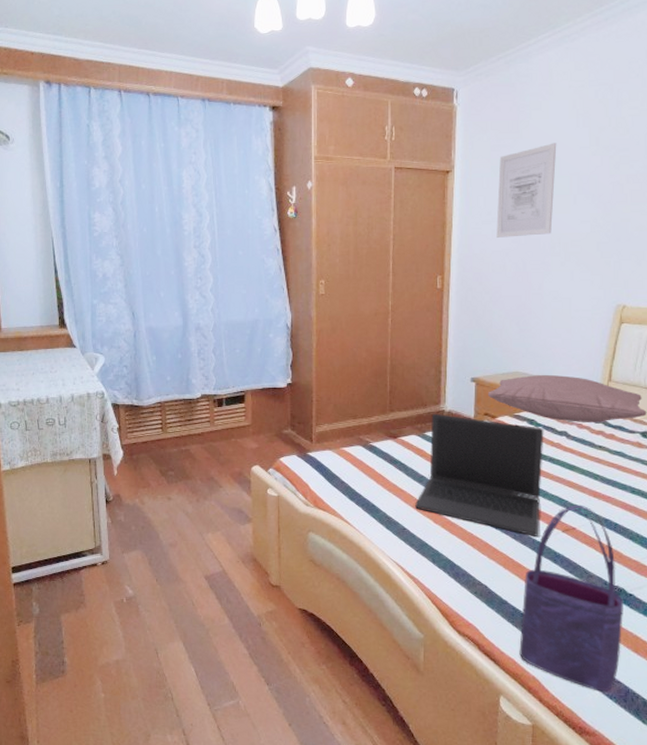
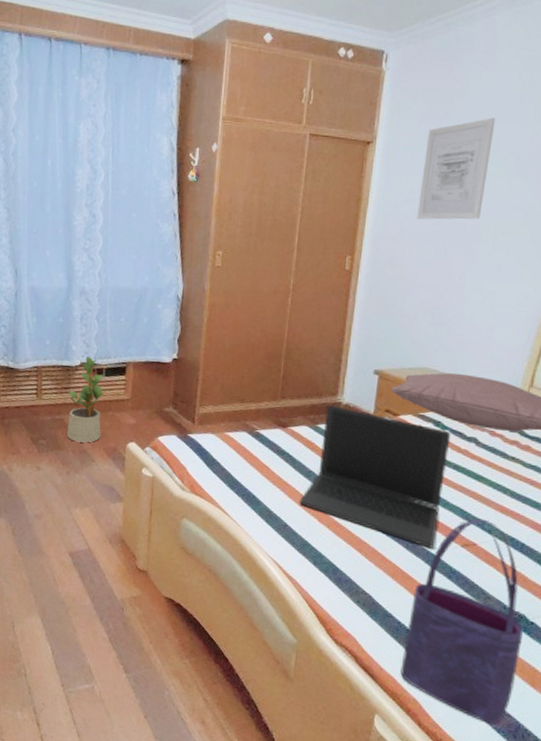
potted plant: none [192,389,228,470] -> present [67,357,107,443]

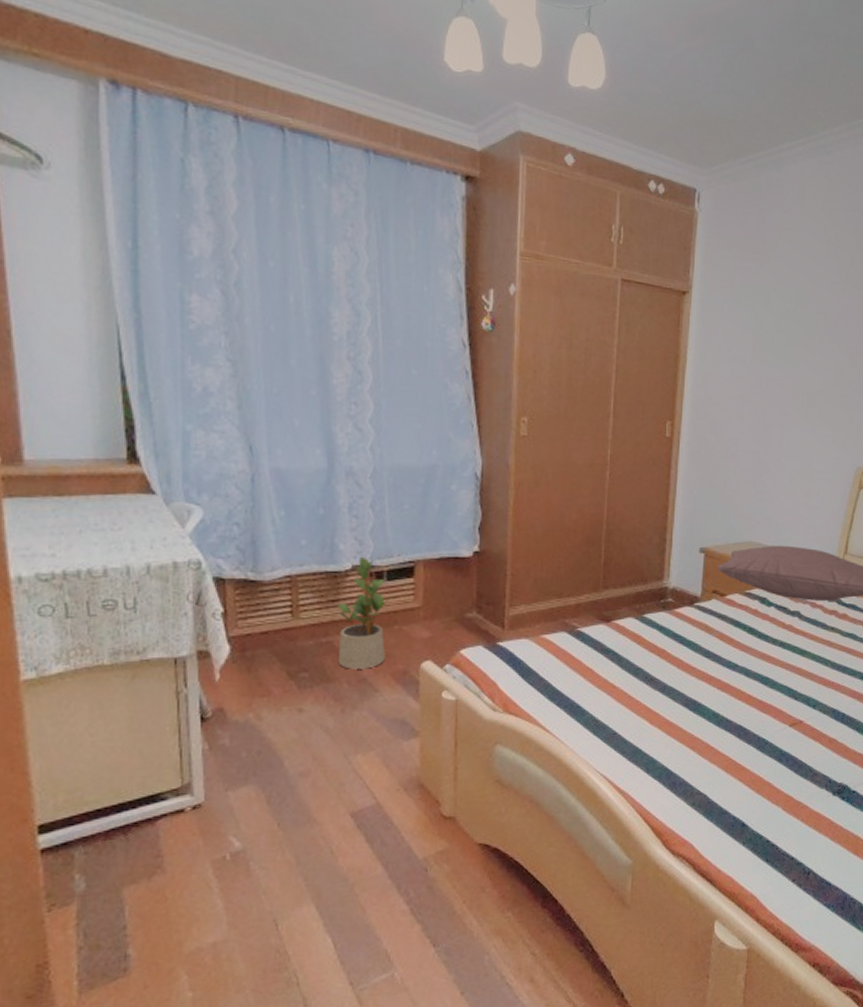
laptop: present [300,405,451,549] -> none [629,592,776,733]
tote bag: present [400,518,524,724] -> none [738,694,847,901]
wall art: present [417,118,496,220] -> none [736,272,806,381]

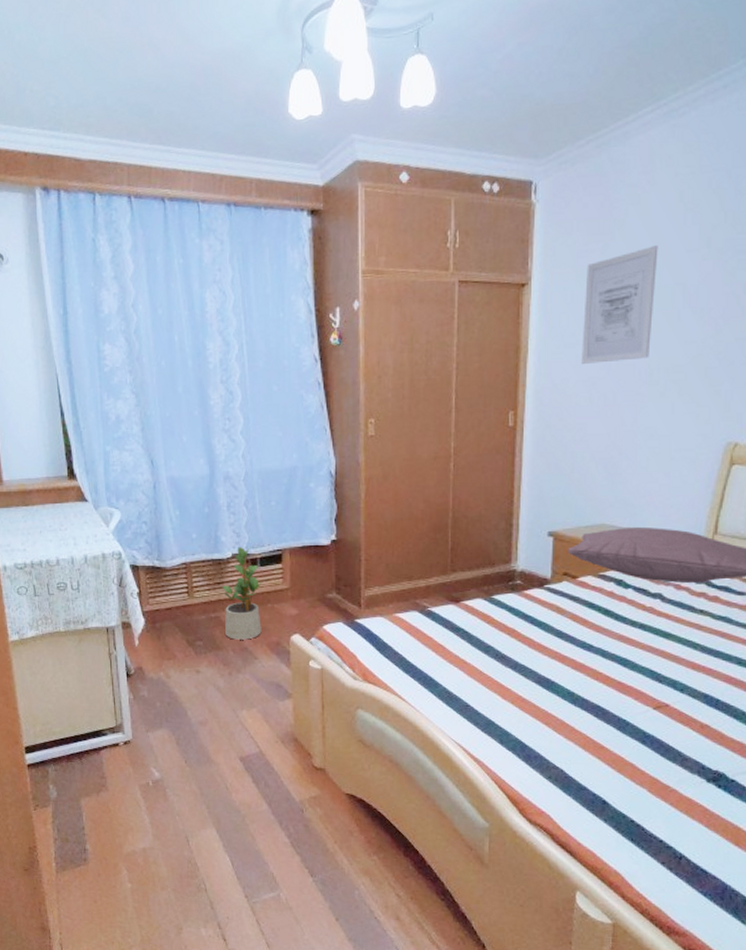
wall art: none [736,272,806,381] -> present [581,245,658,364]

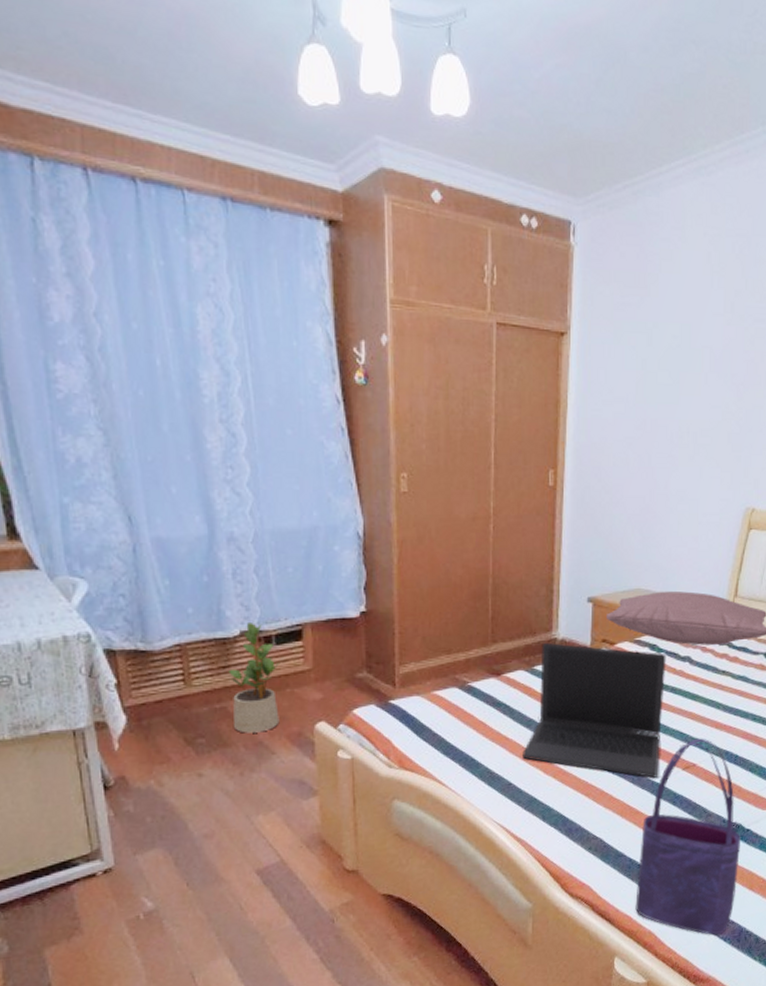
laptop: none [480,574,634,714] -> present [522,643,666,778]
wall art: present [581,245,658,364] -> none [619,305,689,423]
tote bag: none [599,678,725,887] -> present [635,738,741,935]

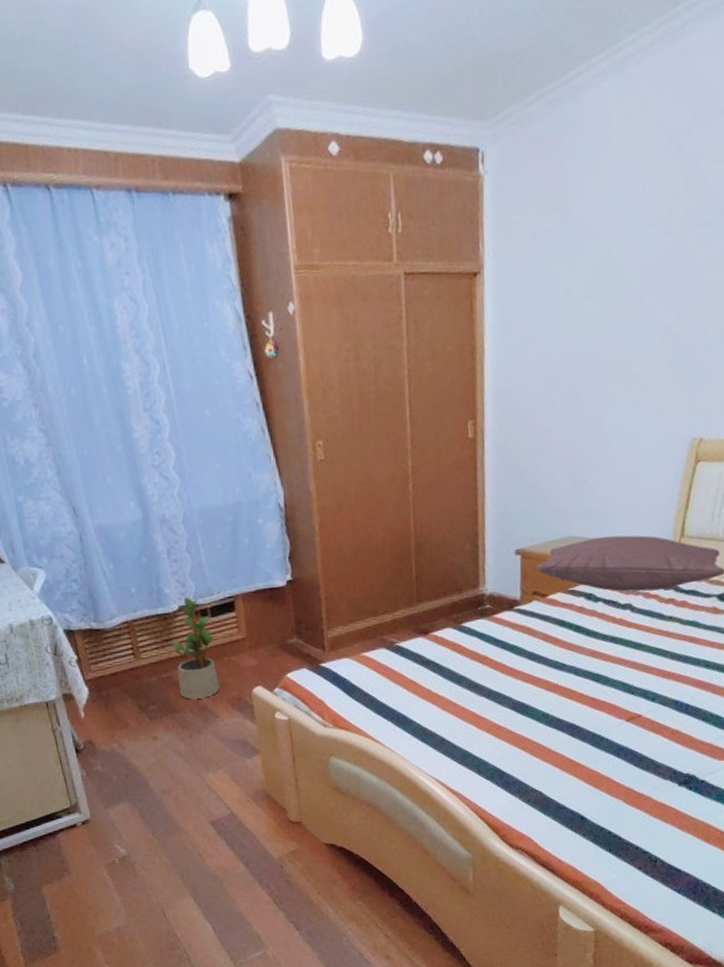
laptop: present [522,643,666,778] -> none [454,599,605,730]
tote bag: present [635,738,741,935] -> none [579,687,695,886]

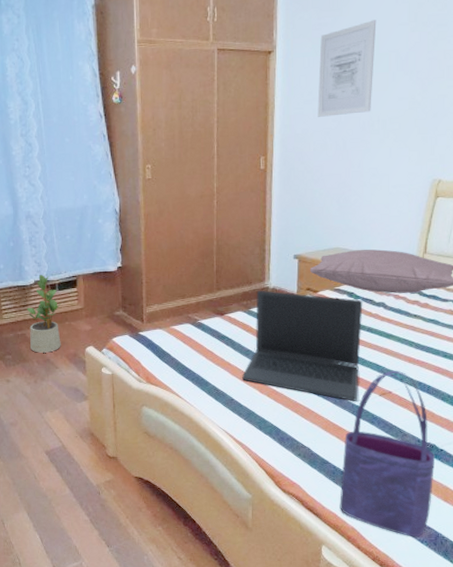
laptop: none [454,599,605,730] -> present [242,291,363,401]
wall art: none [541,220,618,362] -> present [317,20,377,117]
tote bag: none [579,687,695,886] -> present [339,370,436,536]

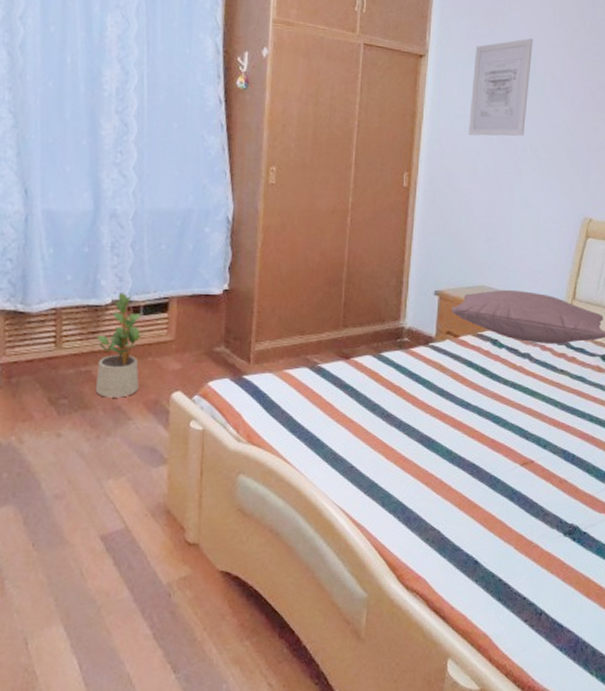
laptop: present [242,291,363,401] -> none [366,331,507,472]
tote bag: present [339,370,436,536] -> none [470,435,578,643]

